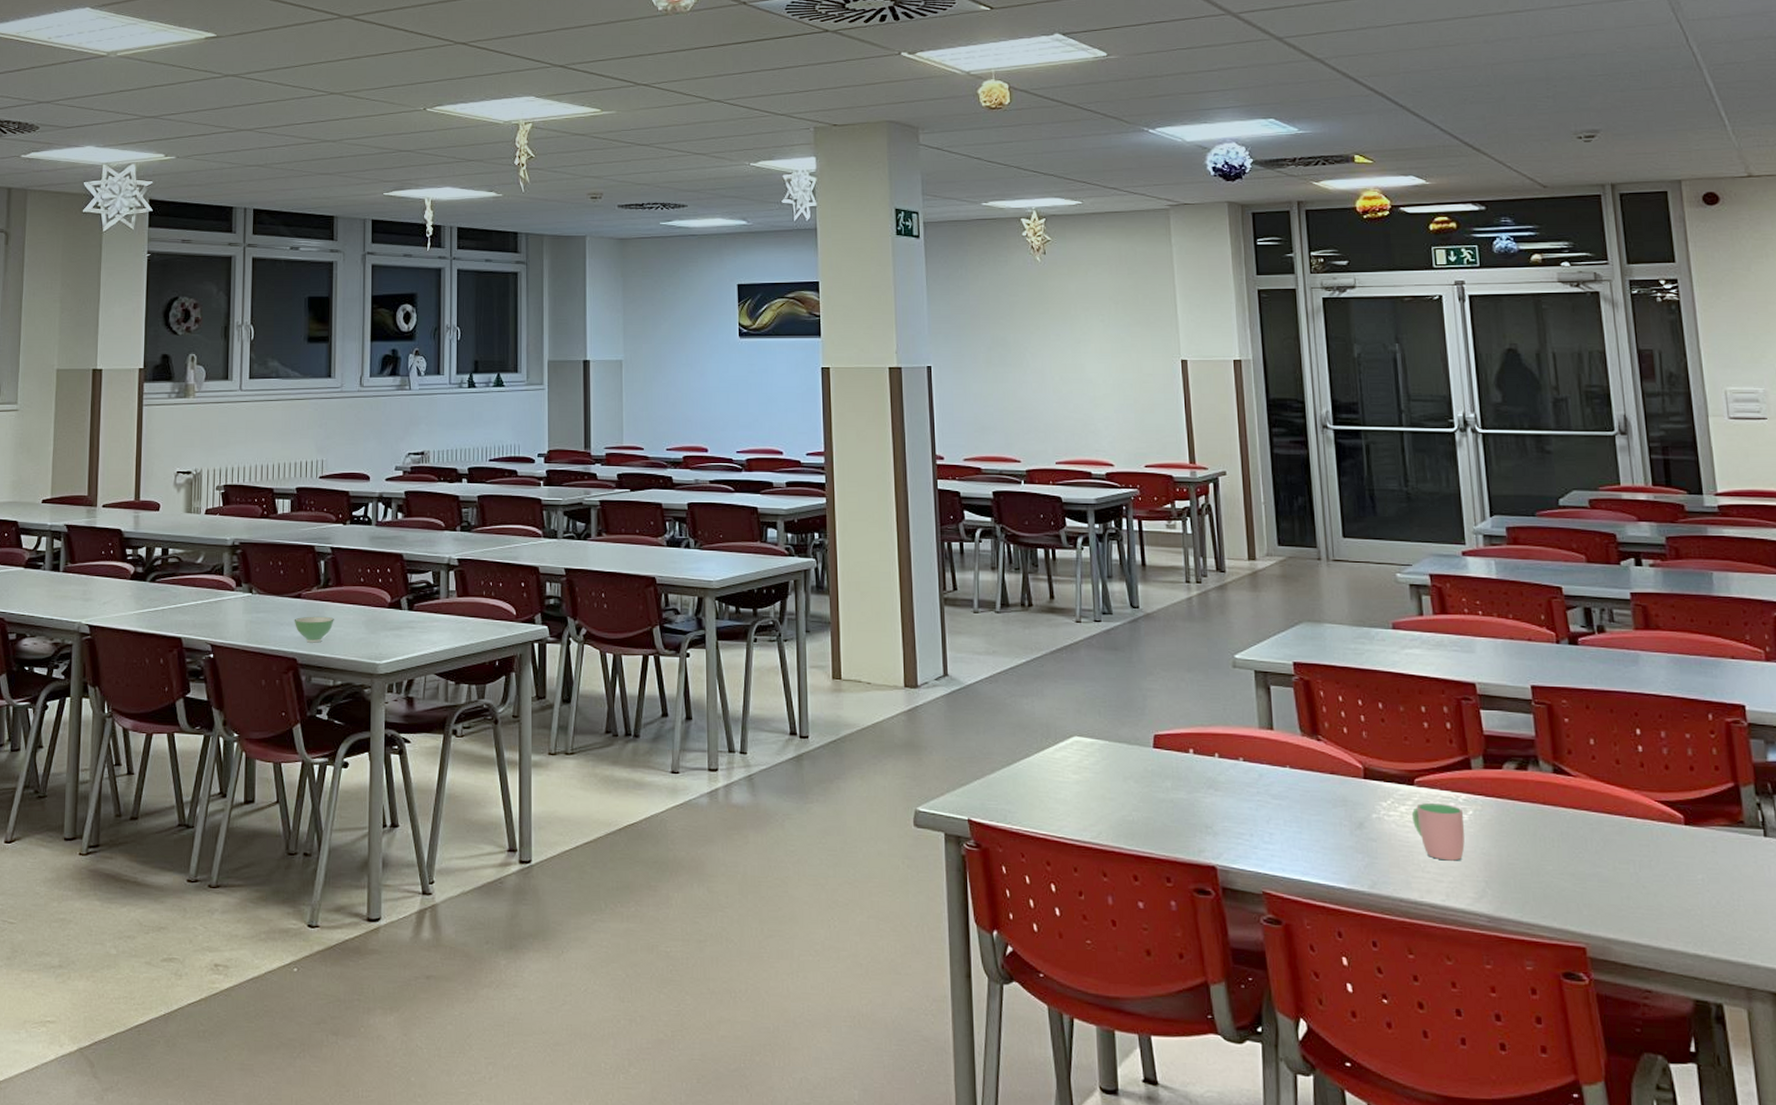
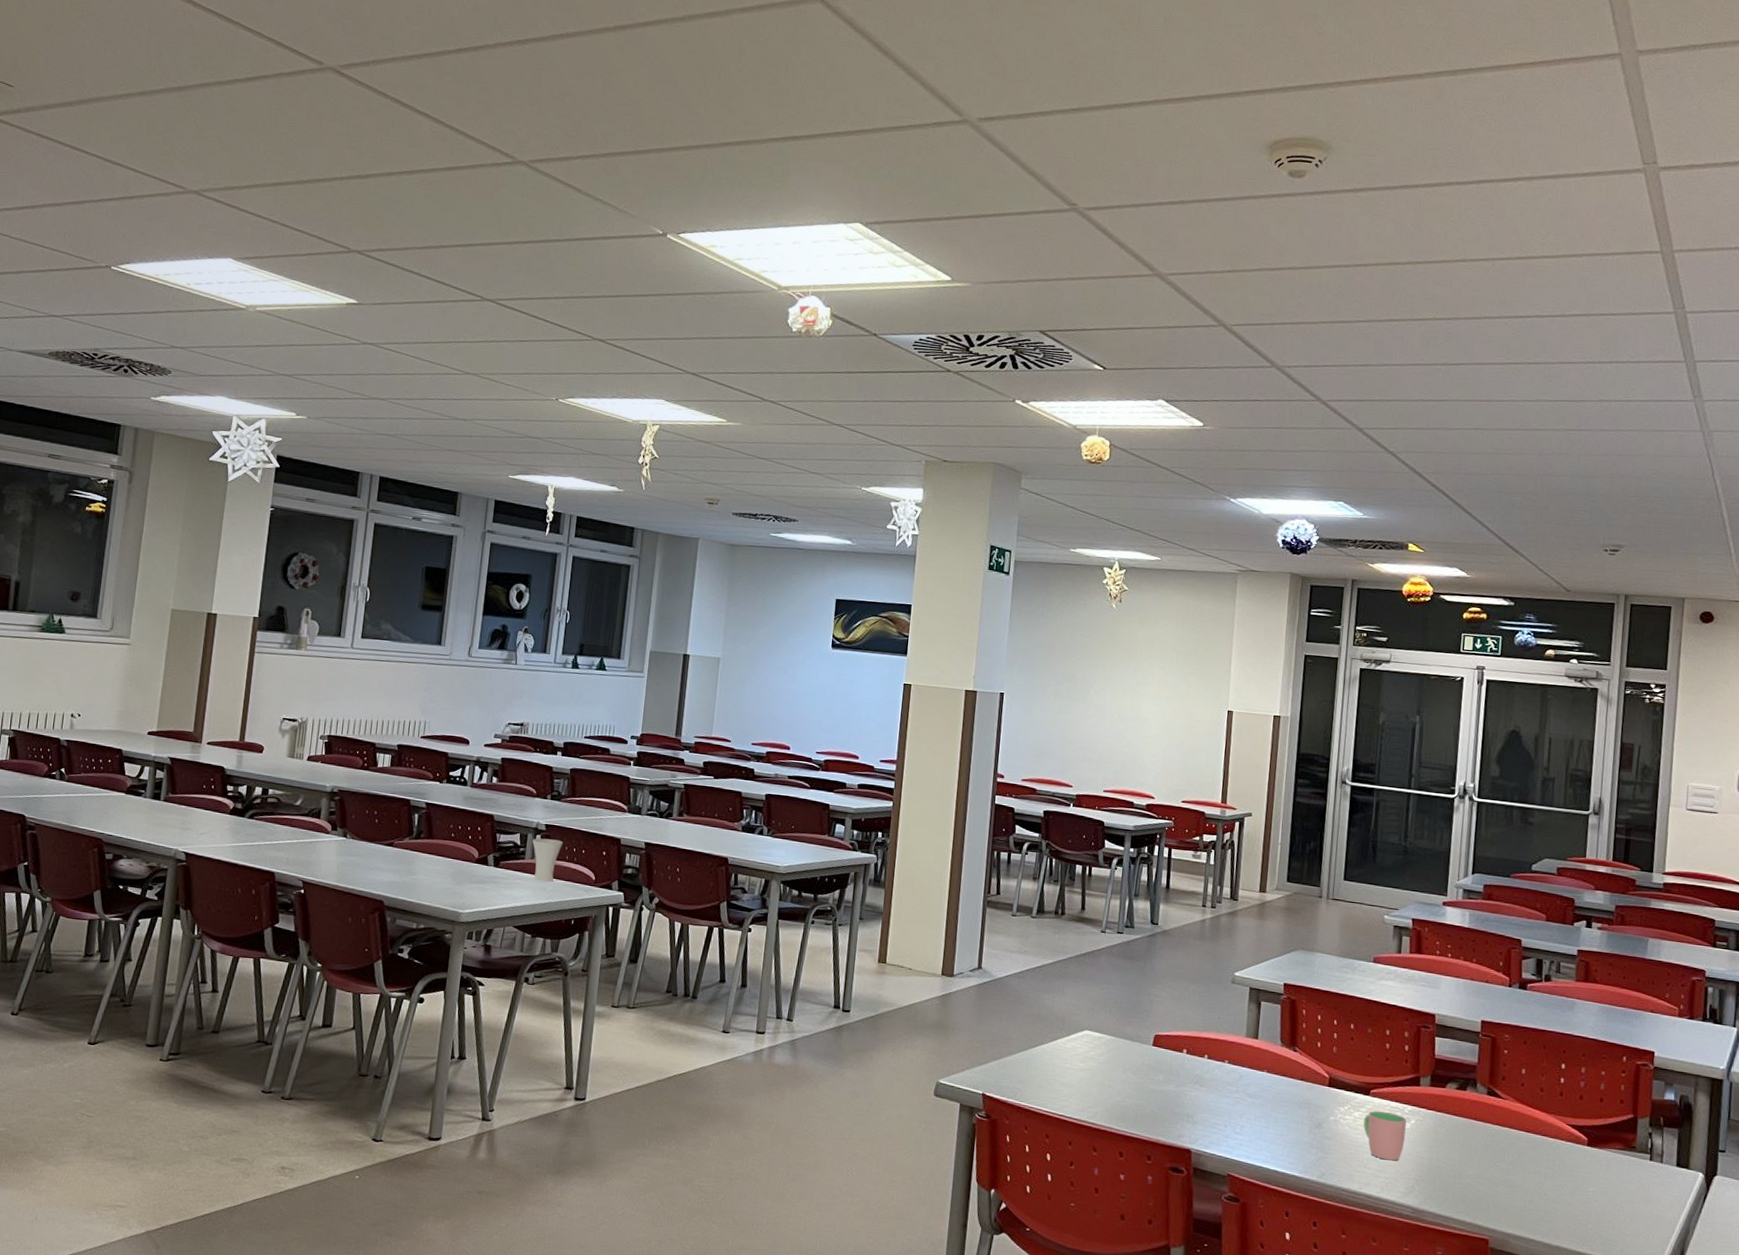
bowl: present [294,616,334,643] -> none [384,863,423,889]
cup: none [445,574,479,622] -> present [532,838,564,882]

